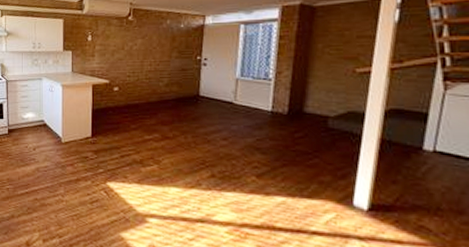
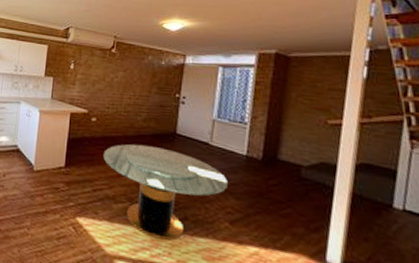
dining table: none [128,109,253,198] -> present [103,144,228,242]

